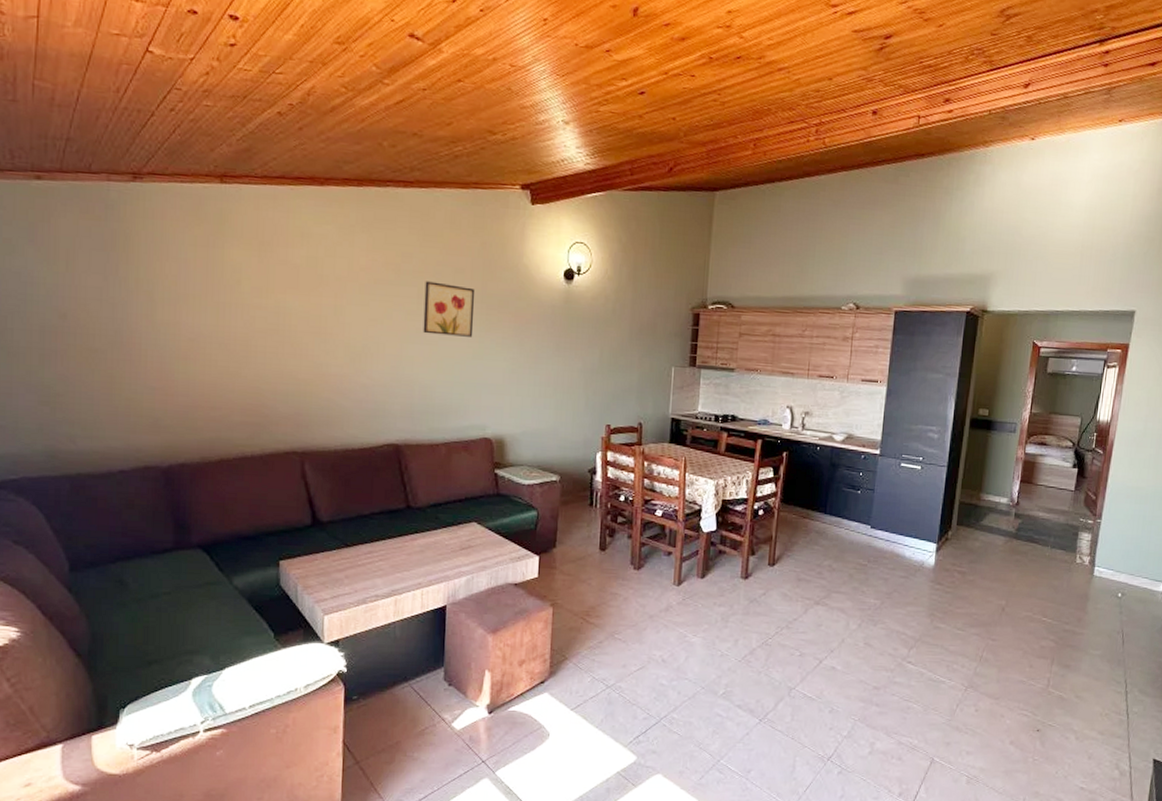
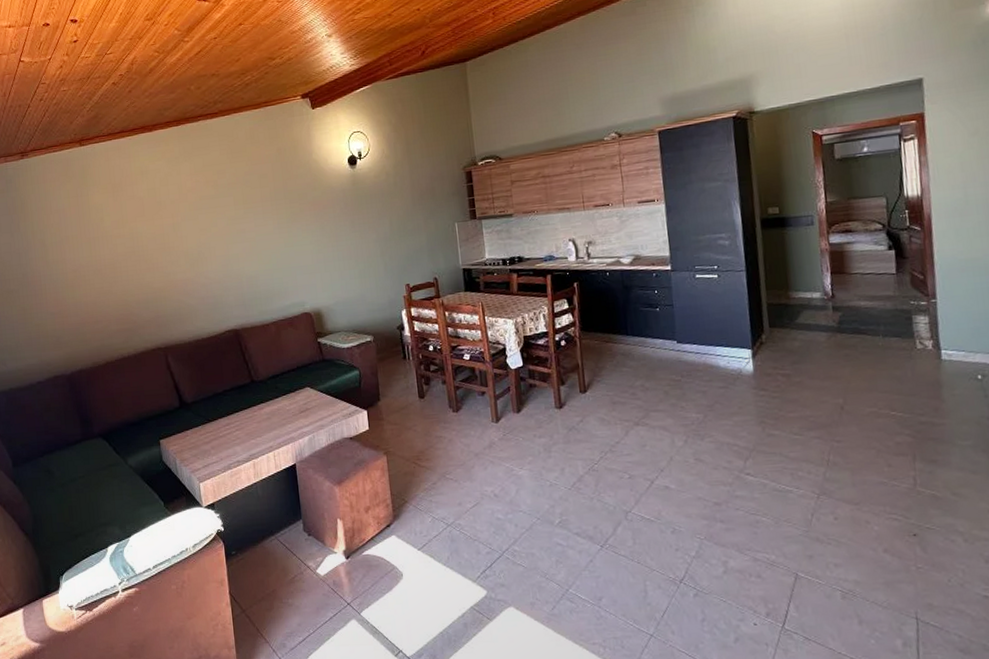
wall art: present [423,281,475,337] -> none [238,188,282,233]

